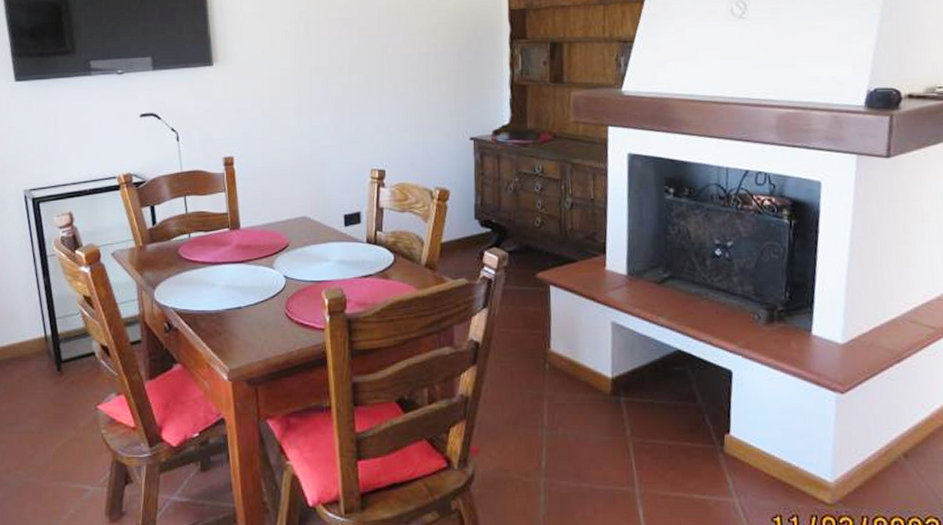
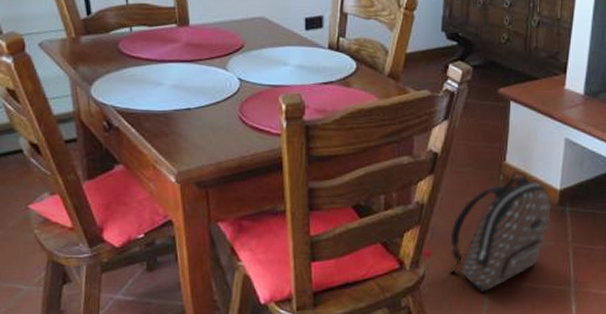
backpack: none [498,359,604,494] -> present [449,171,552,292]

